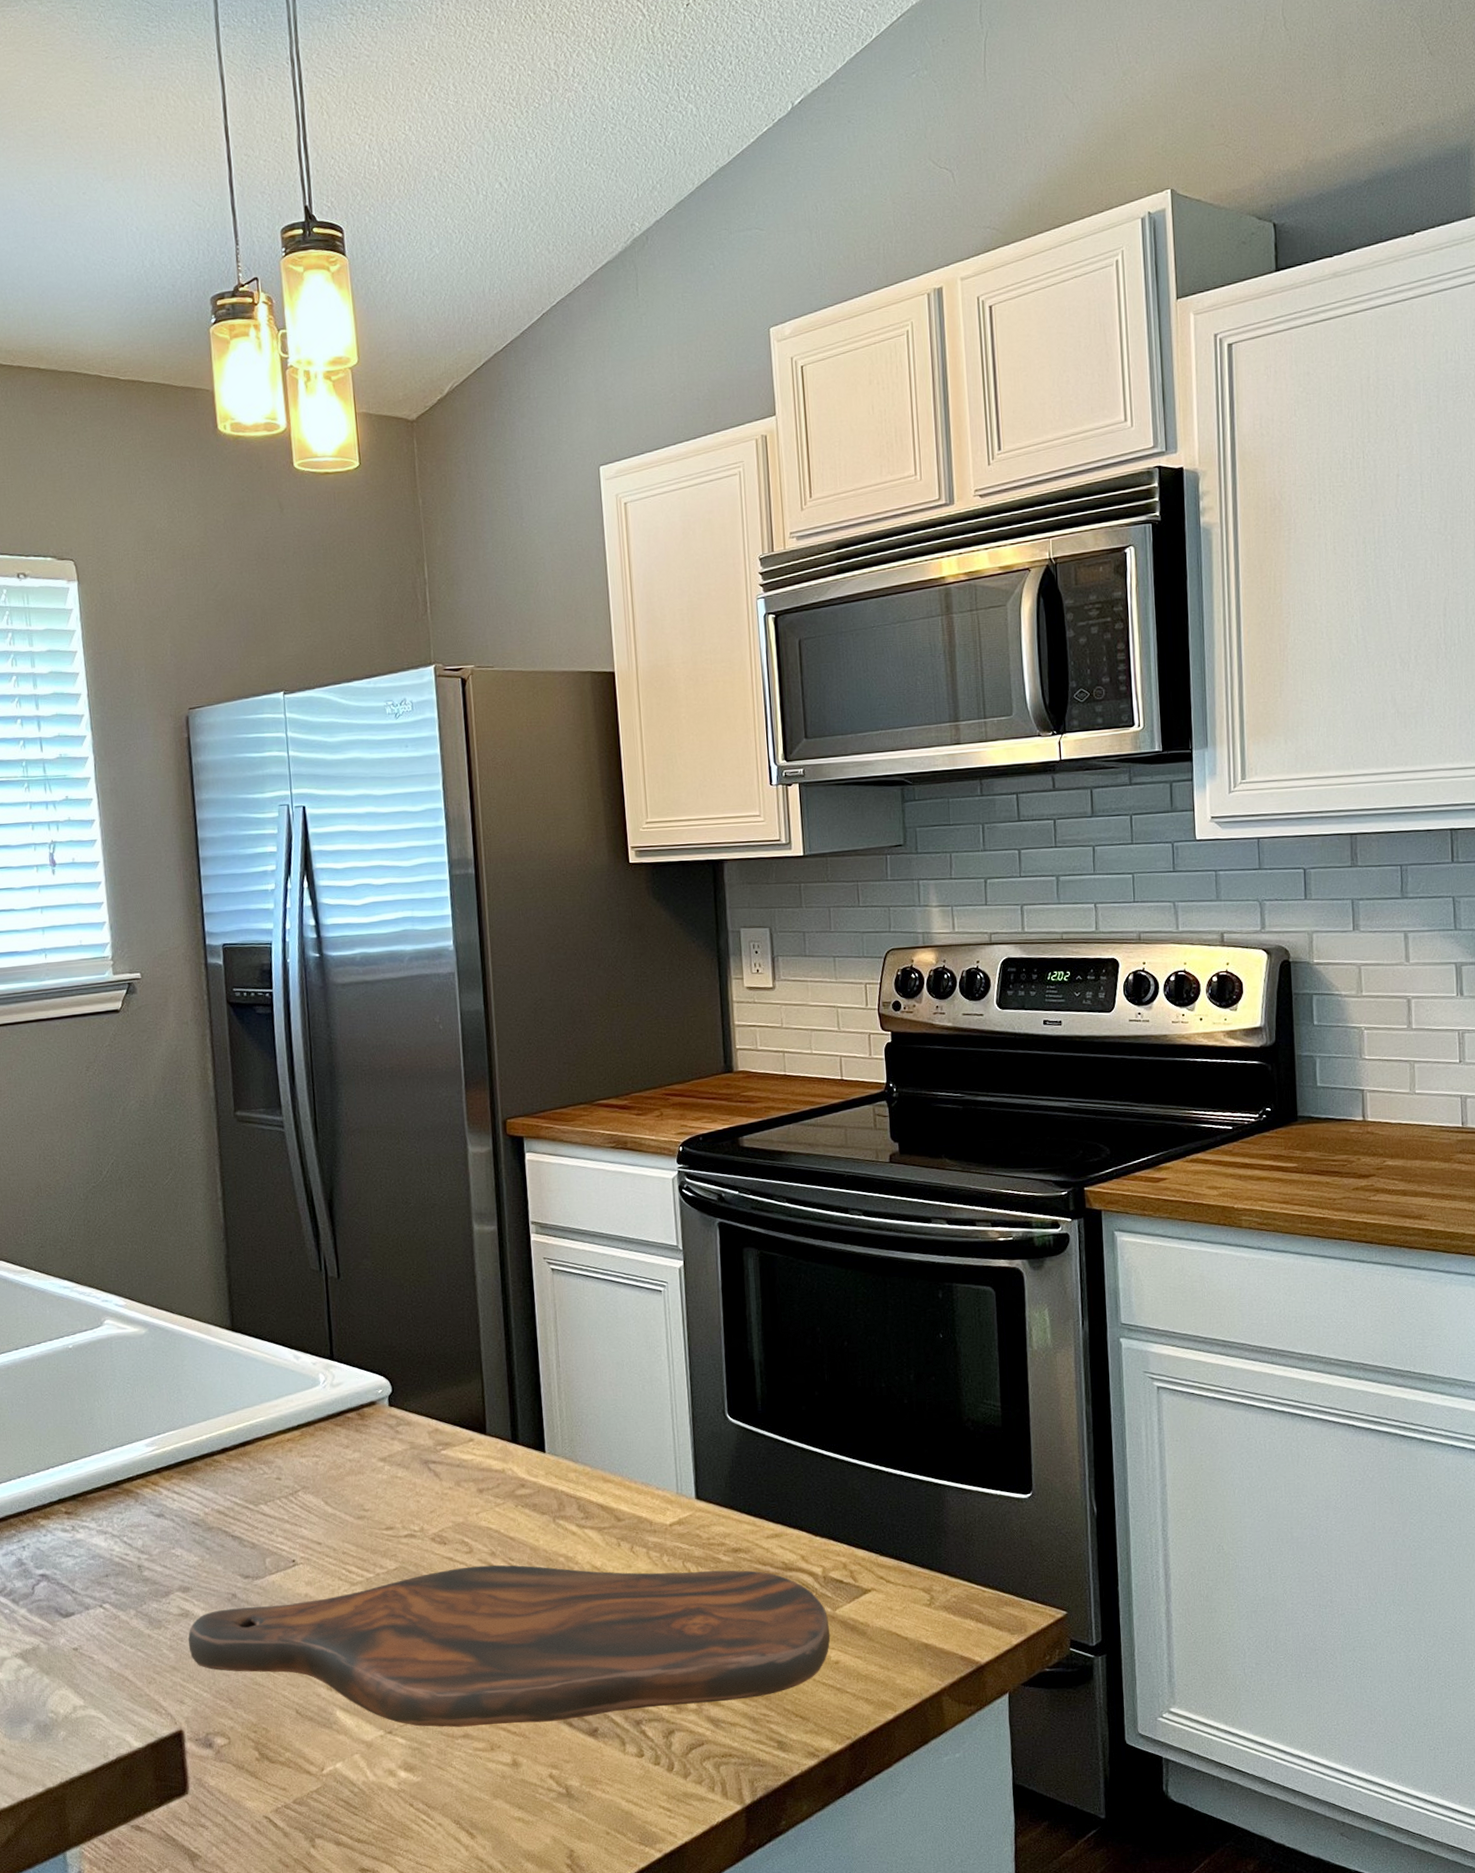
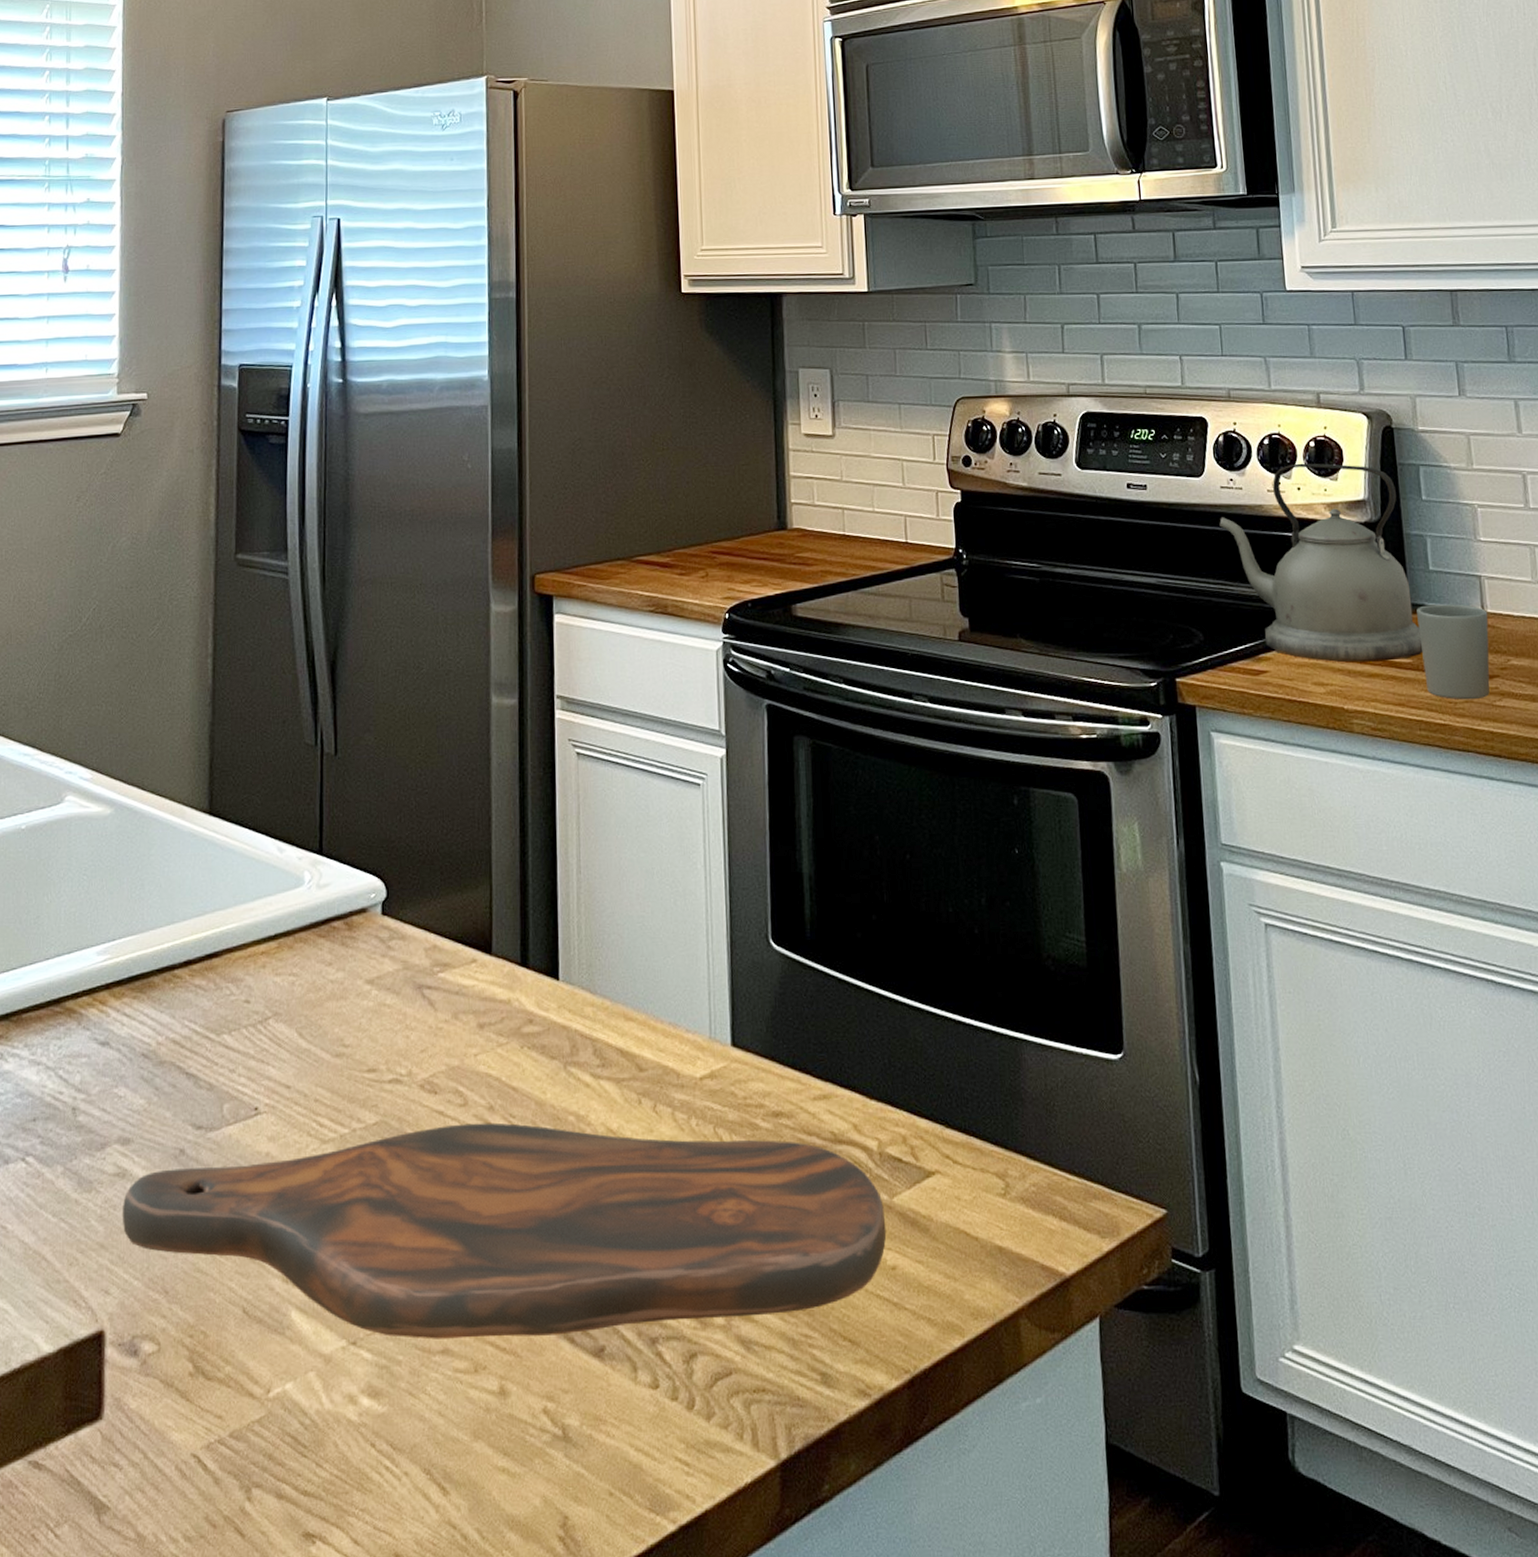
kettle: none [1127,996,1308,1169] -> present [1219,463,1423,663]
mug: none [1304,1115,1368,1197] -> present [1416,604,1490,700]

